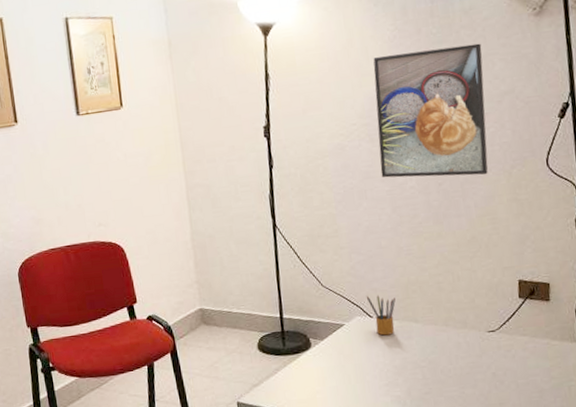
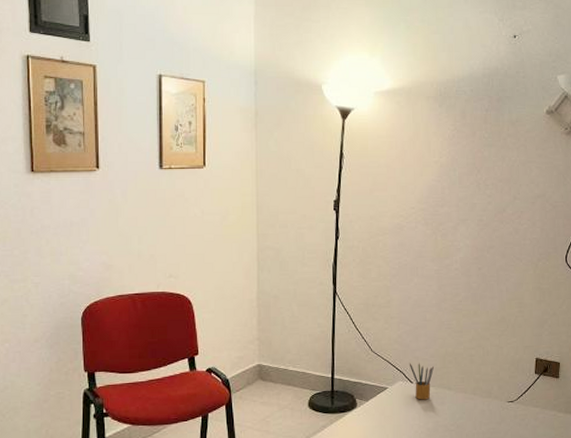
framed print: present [373,43,489,178] -> none [431,151,523,265]

